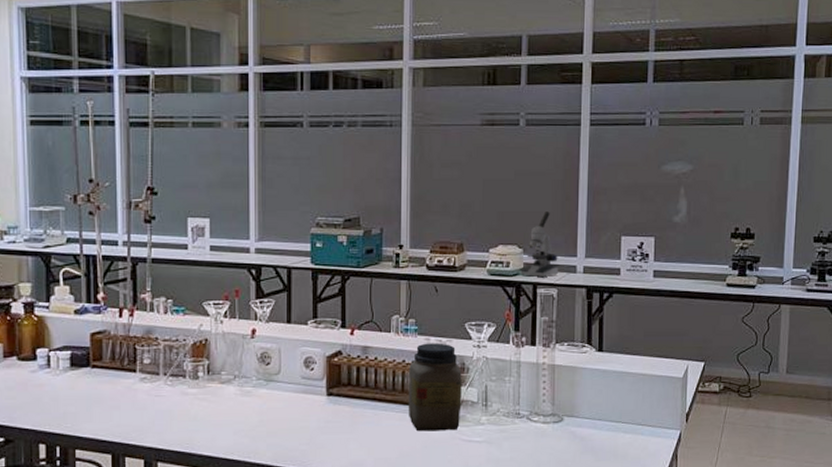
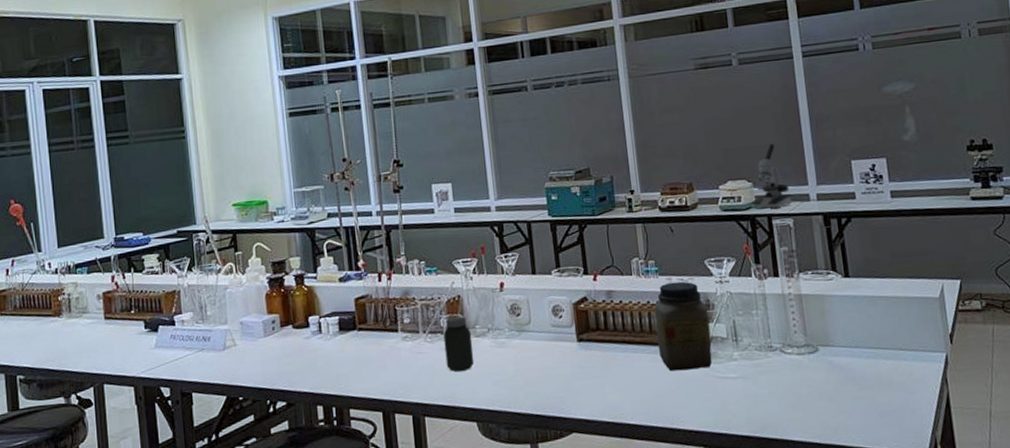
jar: none [185,360,216,417] -> present [443,316,474,372]

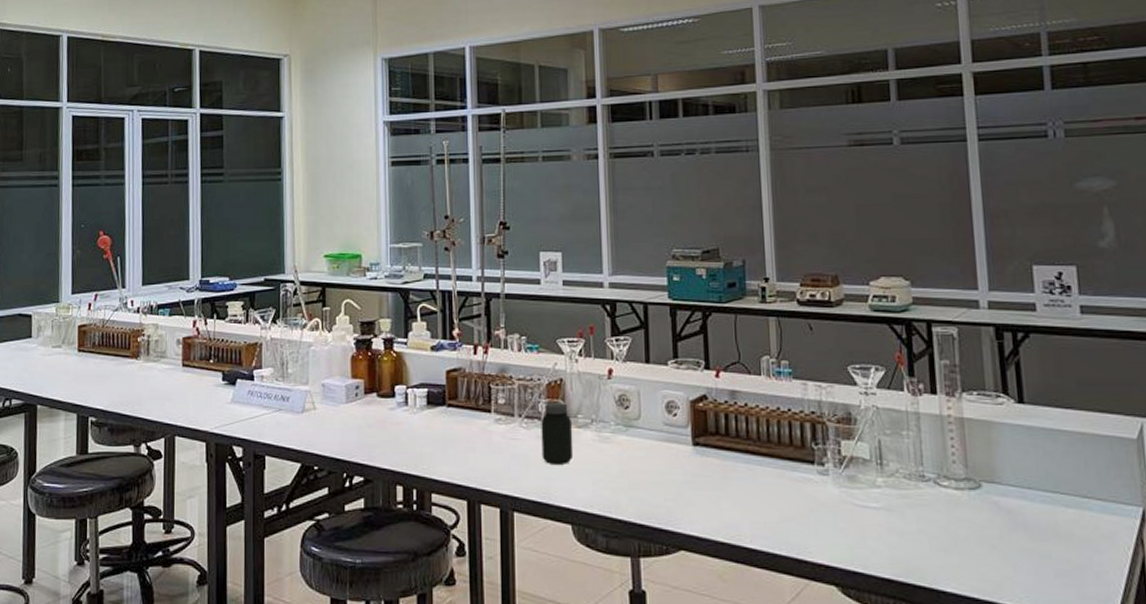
jar: present [654,281,712,371] -> none [784,388,851,493]
microscope: present [753,144,792,209] -> none [909,238,958,314]

